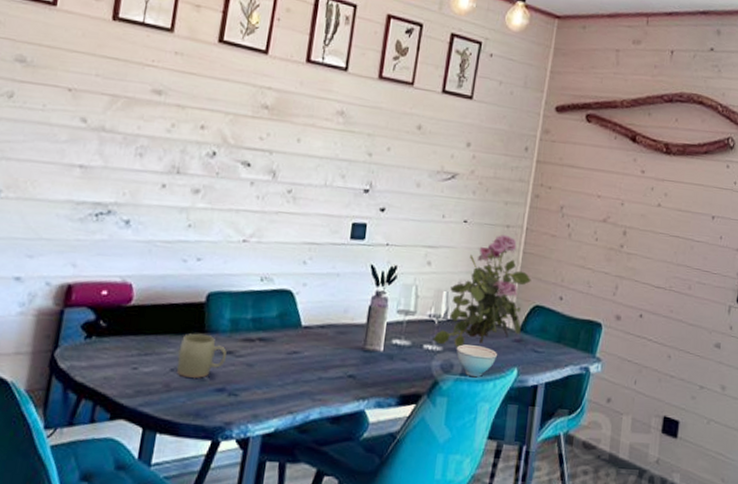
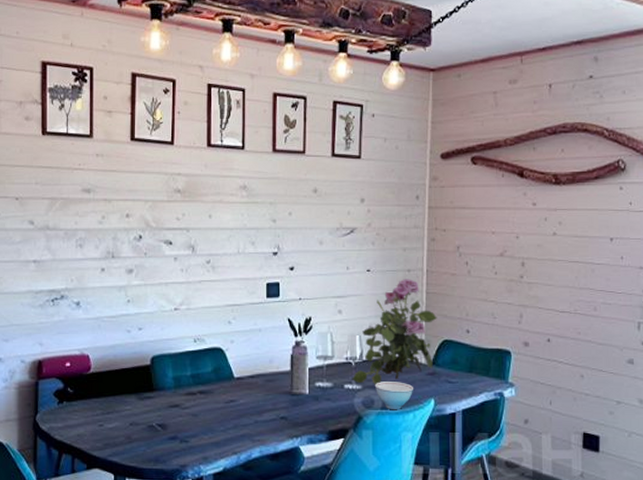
mug: present [177,333,227,379] -> none [133,391,175,431]

